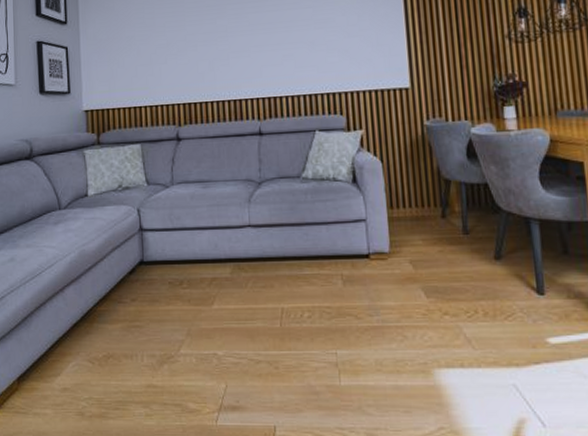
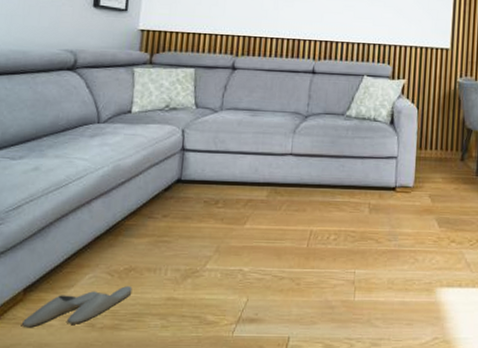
slippers: none [21,374,113,417] -> present [22,286,133,328]

